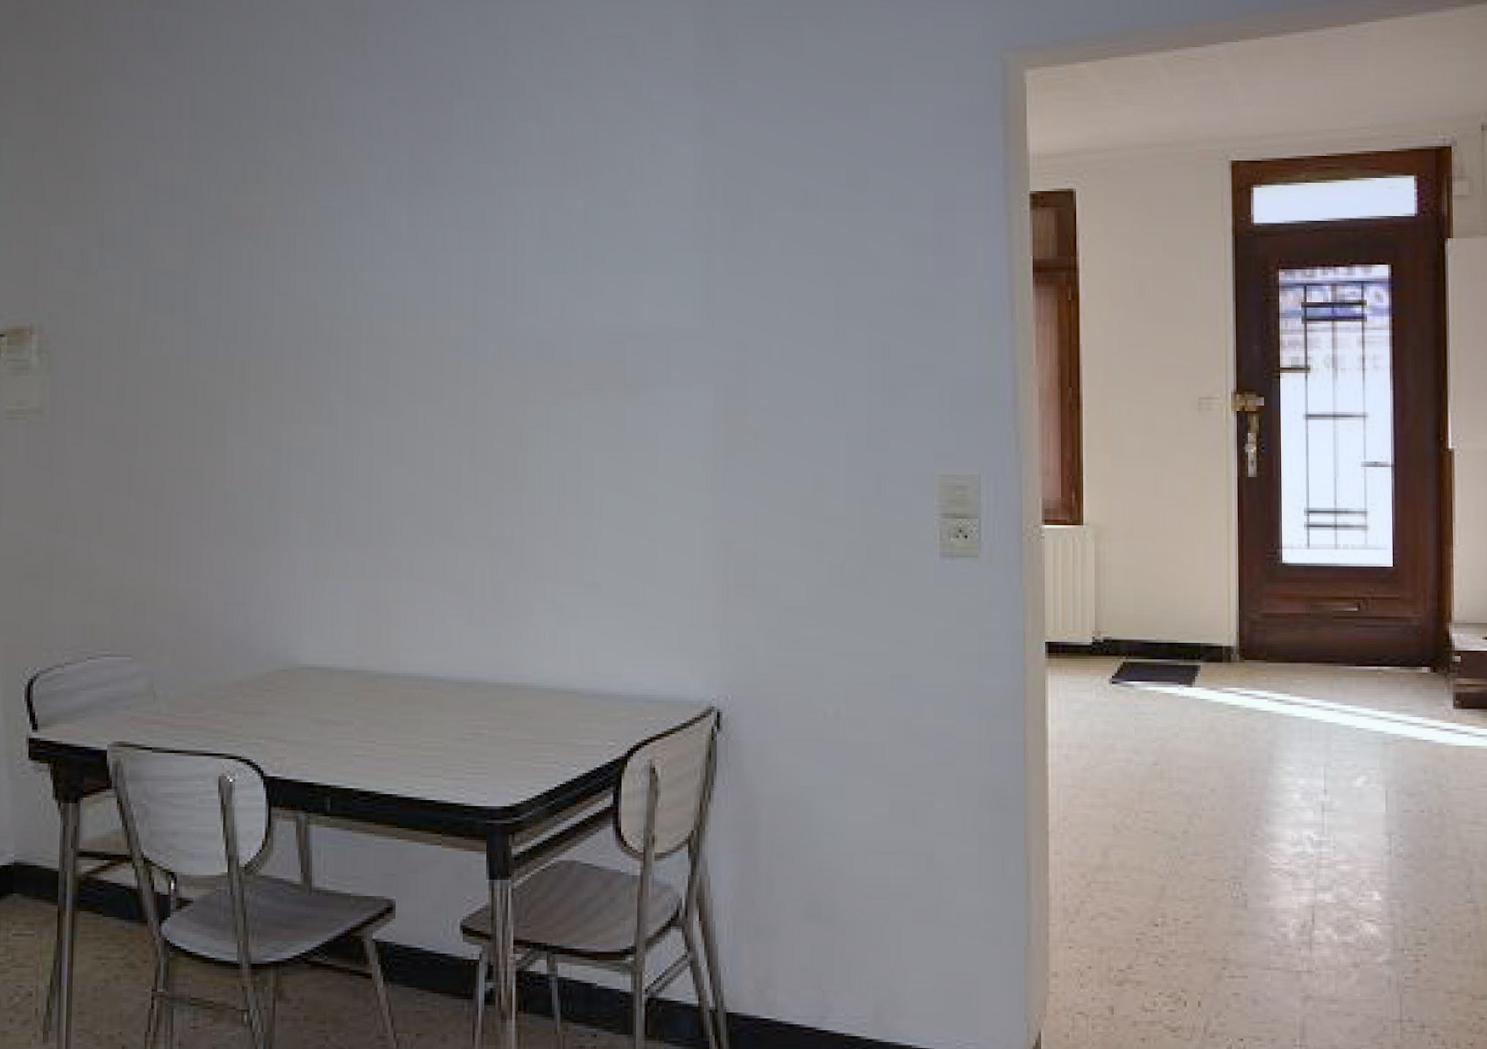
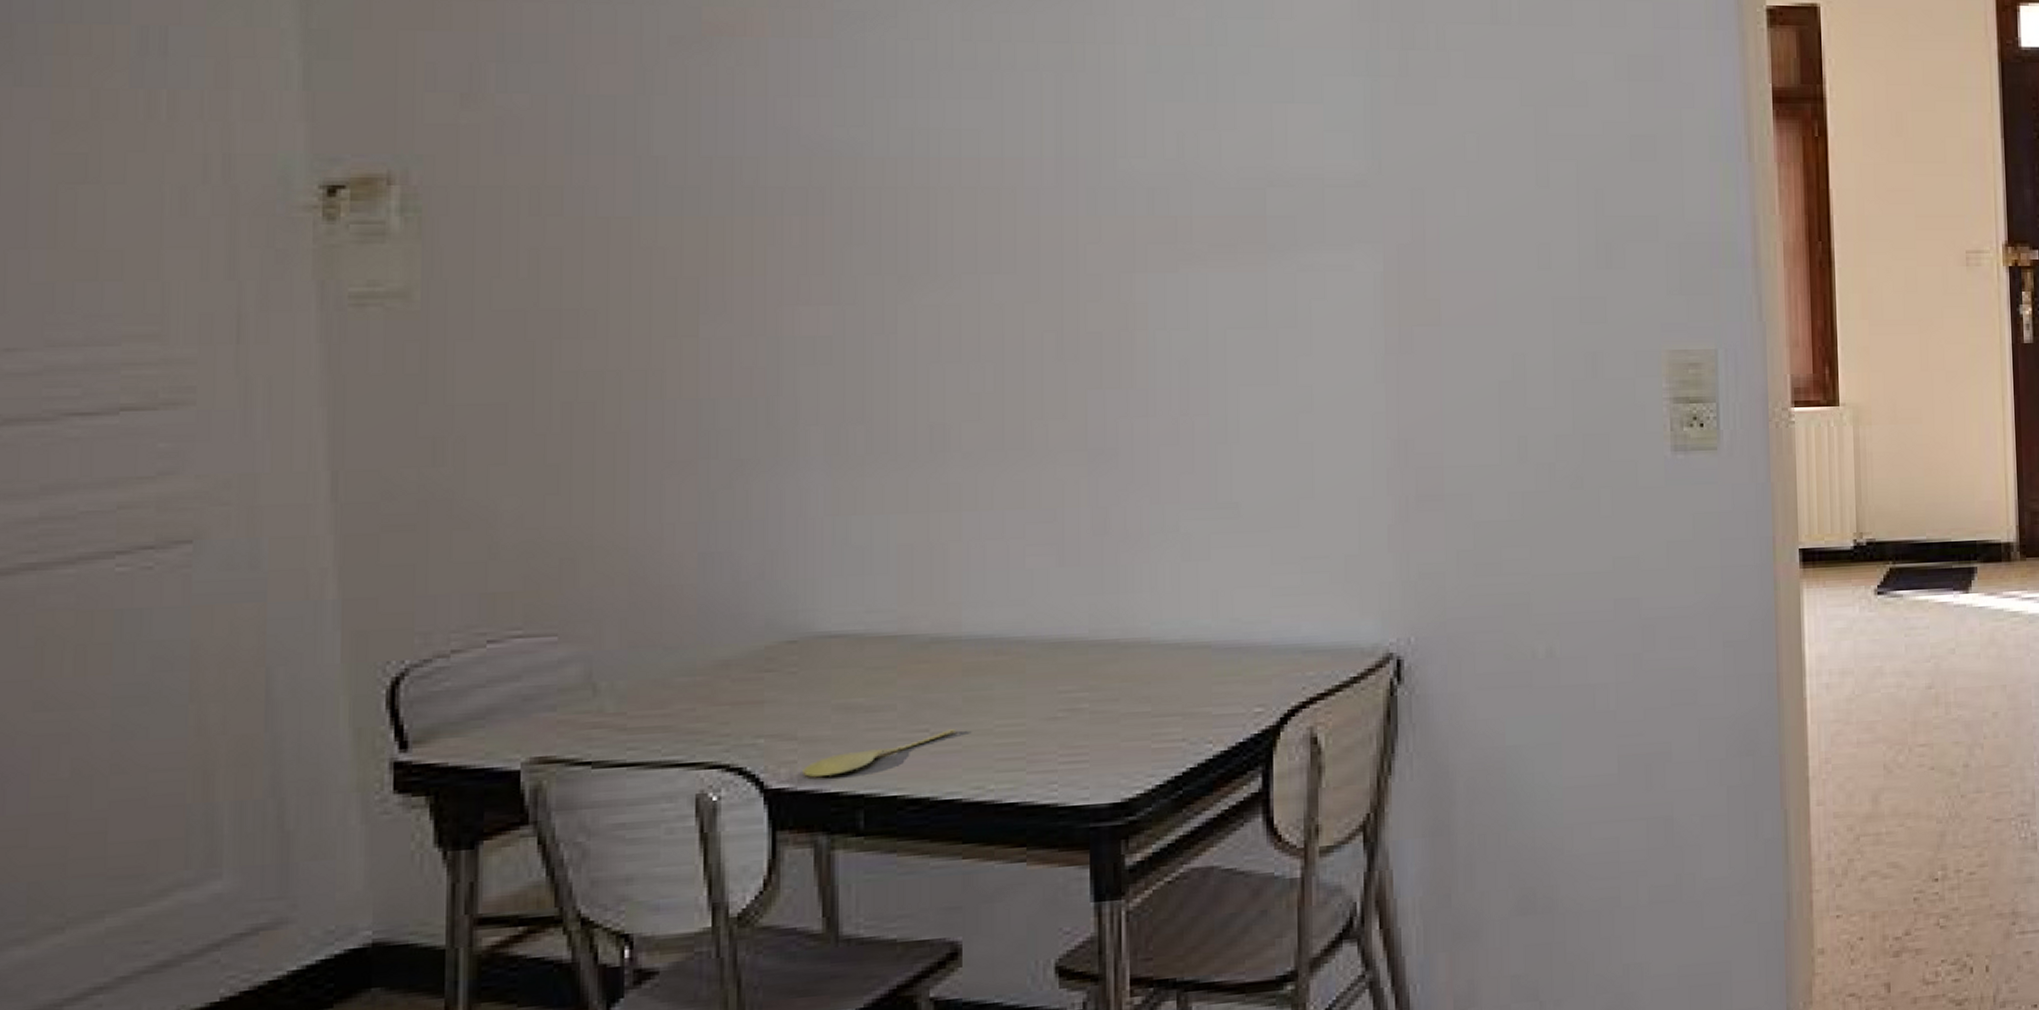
spoon: none [289,742,394,771] -> present [803,729,956,778]

